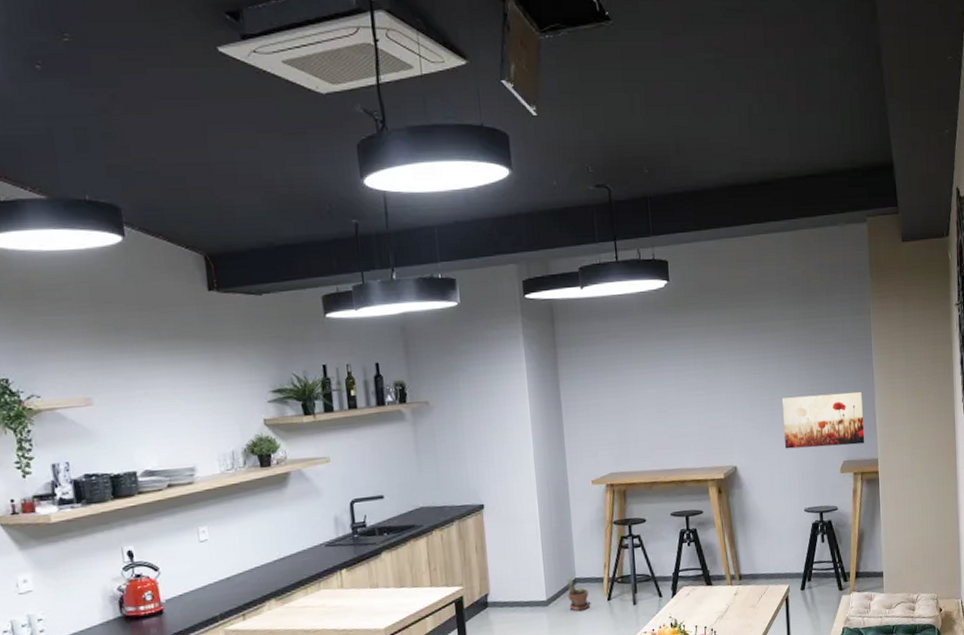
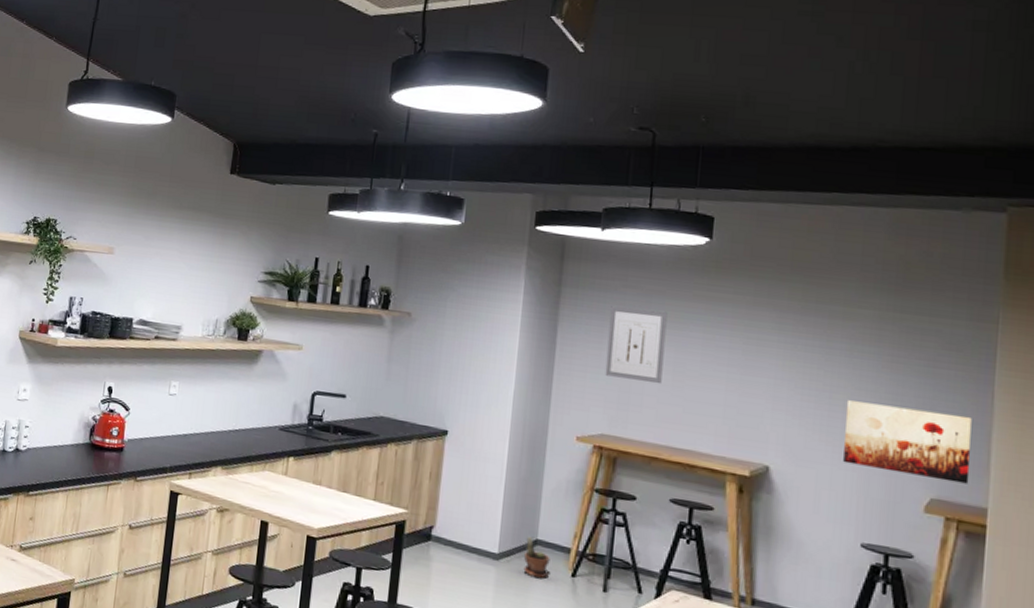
wall art: none [600,353,650,421] -> present [605,306,668,384]

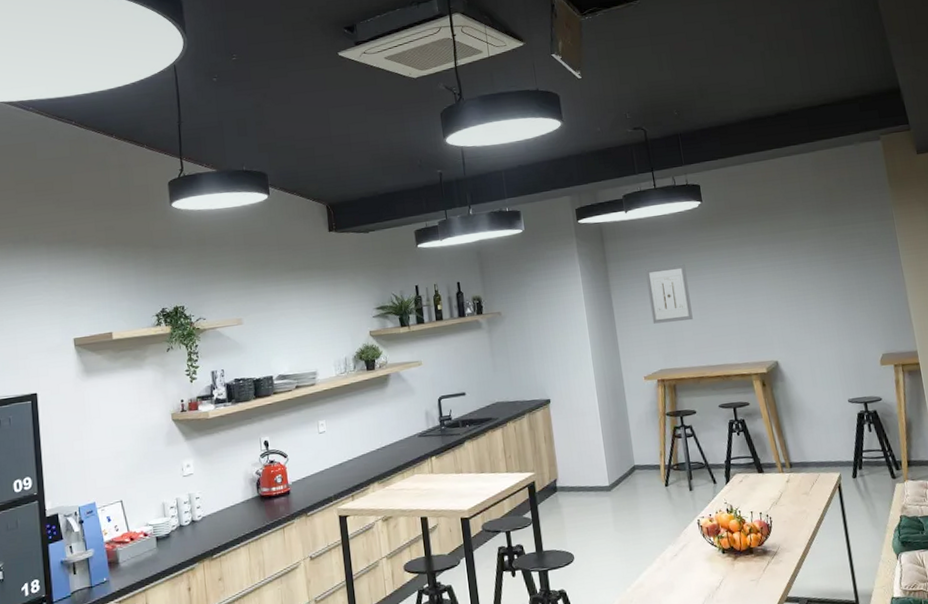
potted plant: present [523,536,550,579] -> none [627,464,649,497]
wall art: present [843,400,972,484] -> none [815,289,902,344]

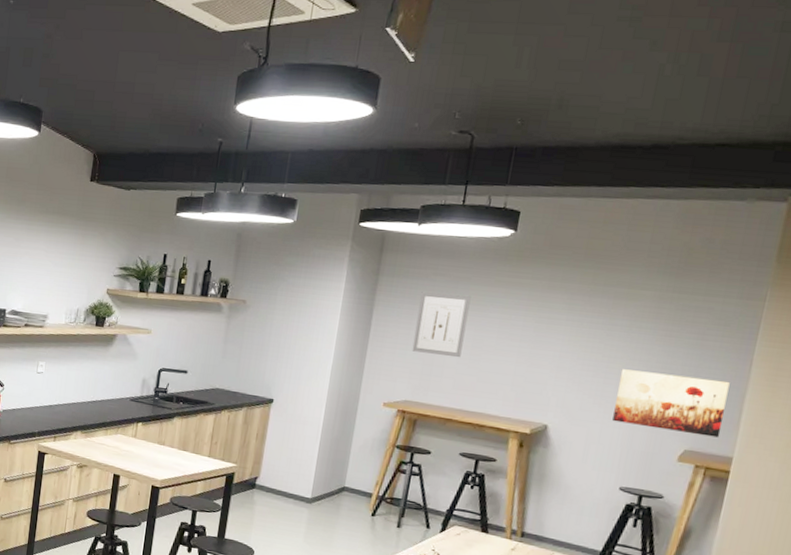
wall art: none [815,289,902,344] -> present [612,369,730,438]

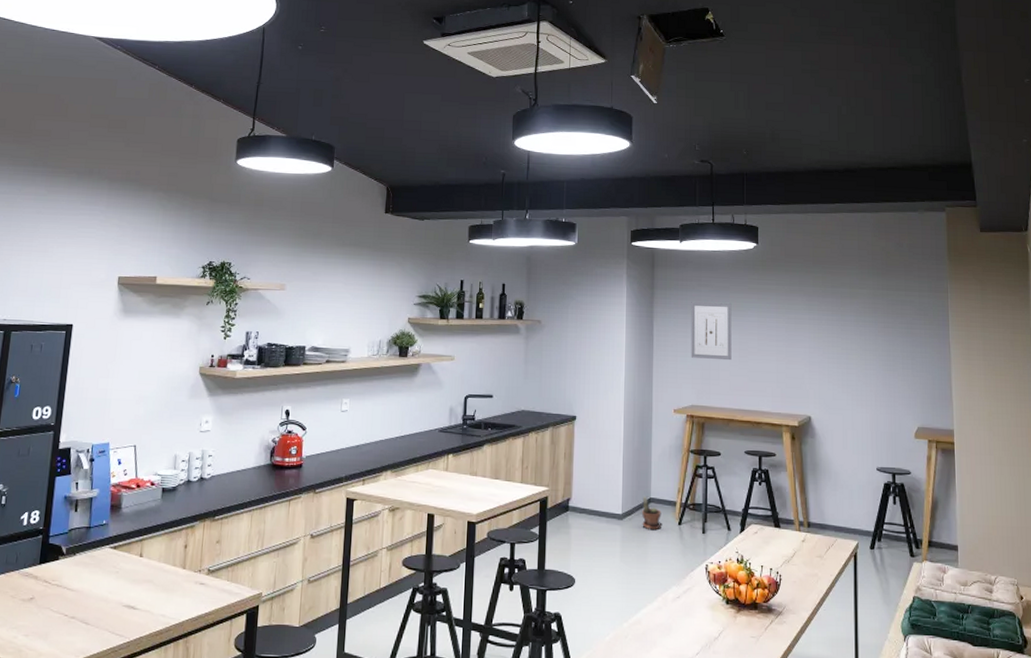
potted plant: none [331,484,355,518] -> present [642,496,661,531]
wall art: present [612,369,730,438] -> none [858,359,941,413]

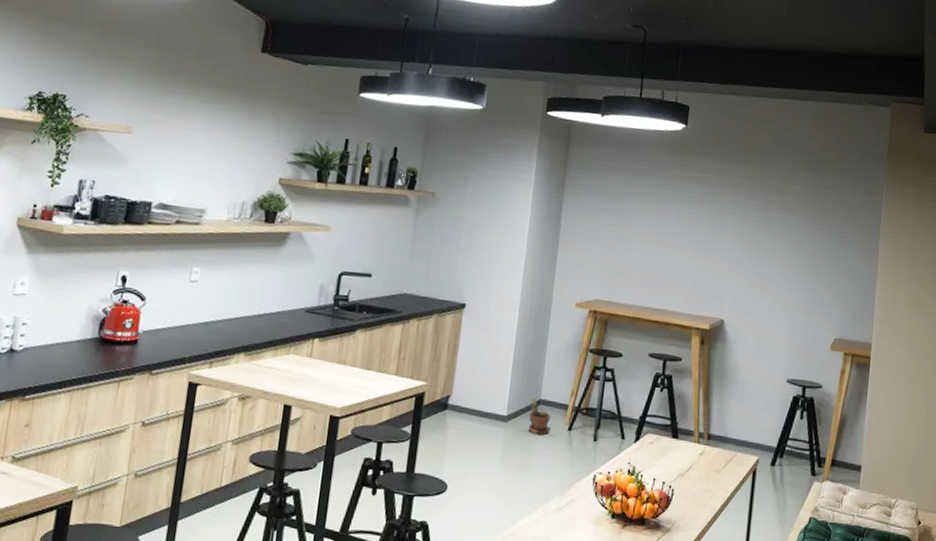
wall art: present [691,301,732,361] -> none [600,184,652,253]

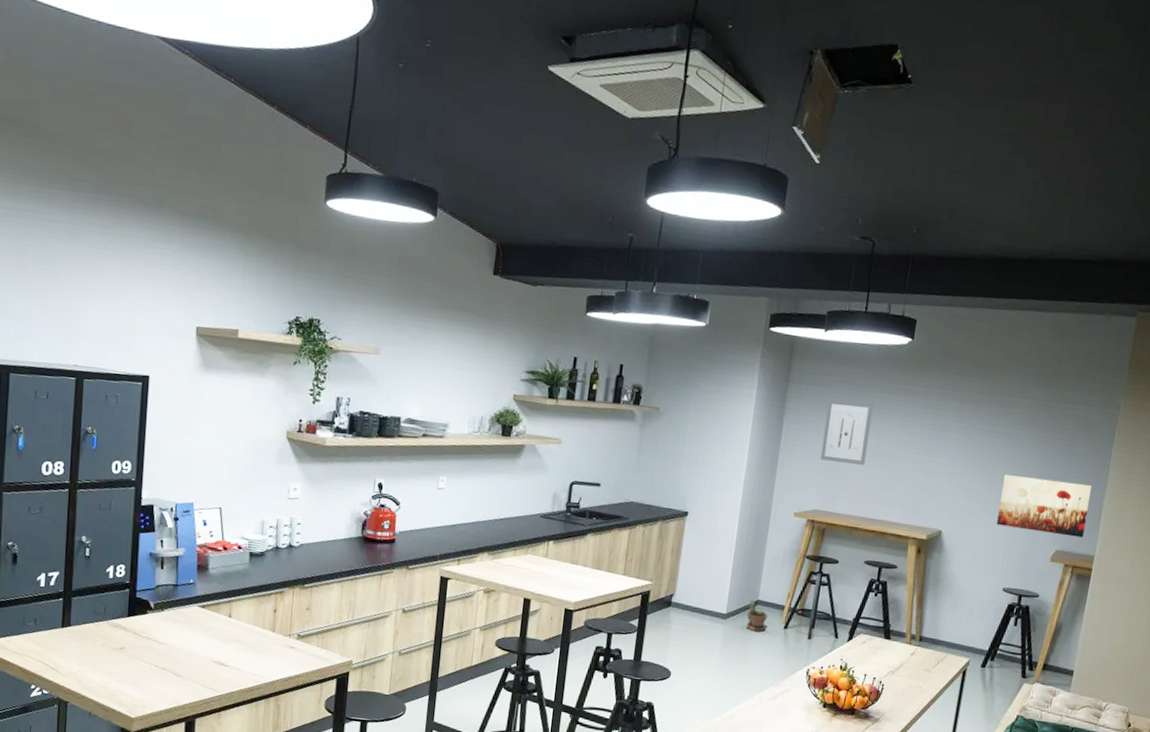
wall art: none [600,184,652,253] -> present [820,399,874,466]
wall art: none [777,261,864,325] -> present [997,474,1092,538]

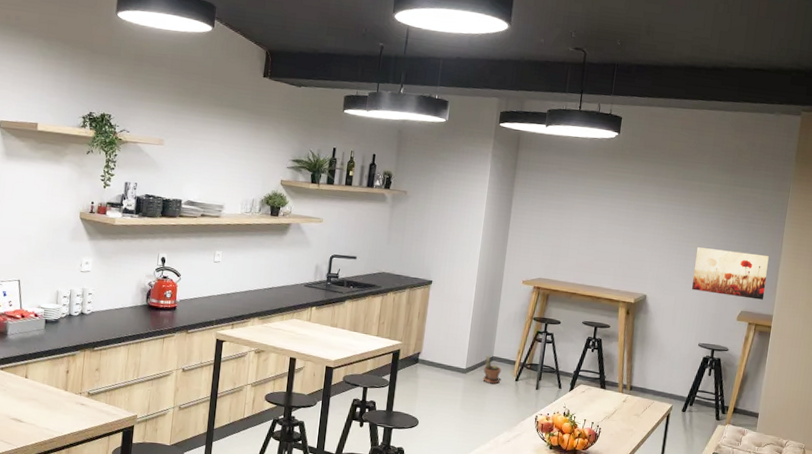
wall art: present [820,399,874,466] -> none [543,183,588,240]

